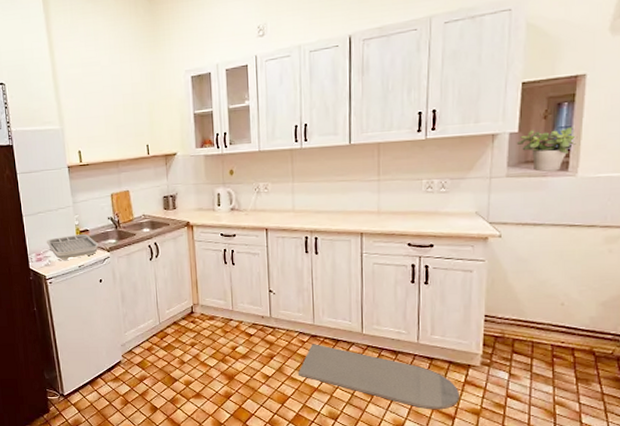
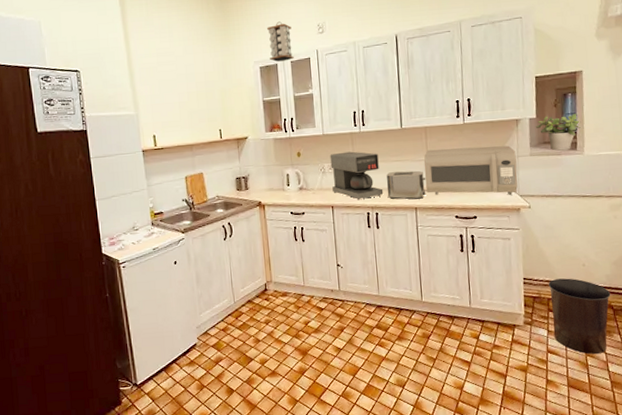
dish rack: present [46,233,100,261] -> none [119,216,174,244]
spice rack: none [199,24,230,70] -> present [266,21,294,62]
coffee maker: none [266,169,325,223] -> present [330,151,384,201]
door mat: present [297,344,459,410] -> none [366,314,509,370]
toaster: none [328,192,376,224] -> present [386,170,426,200]
microwave: none [374,165,488,222] -> present [423,145,518,195]
waste bin: none [515,318,594,403] -> present [548,278,611,354]

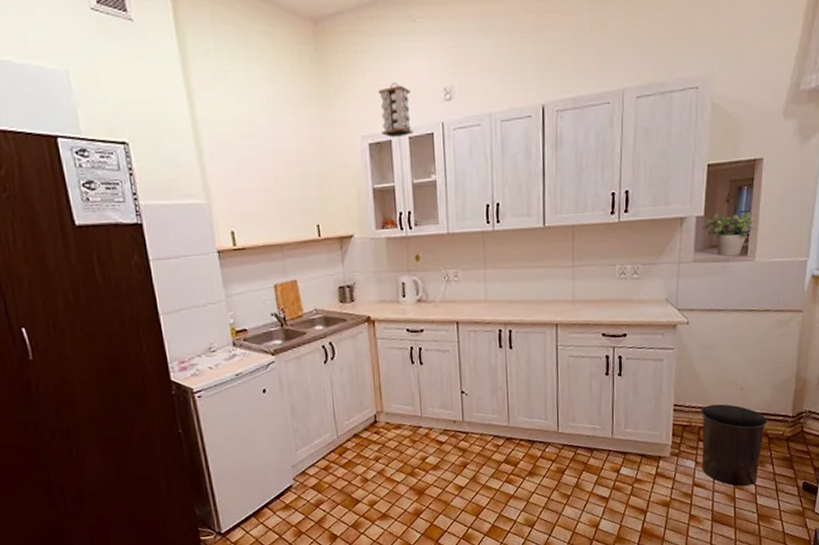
coffee maker: present [330,151,384,201] -> none [456,254,519,315]
toaster: present [386,170,426,200] -> none [523,279,570,314]
microwave: present [423,145,518,195] -> none [568,249,677,309]

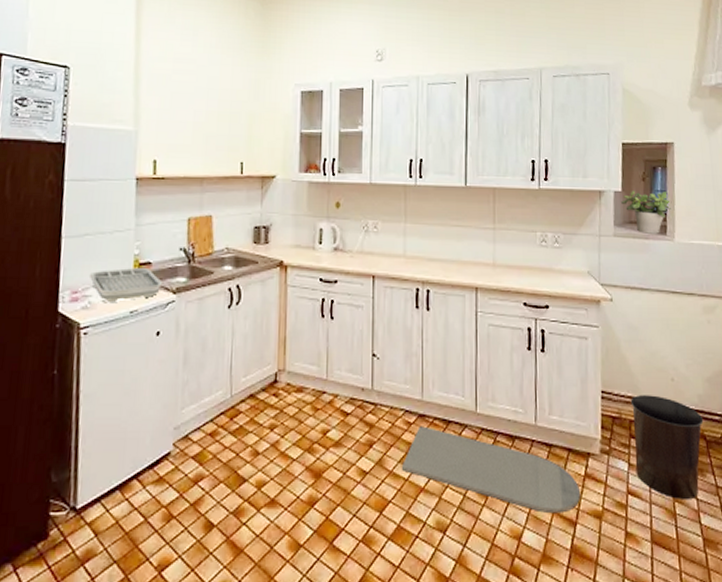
dish rack: none [191,334,262,369] -> present [88,267,164,303]
spice rack: present [377,82,413,137] -> none [314,40,345,88]
door mat: none [492,447,651,506] -> present [401,426,580,514]

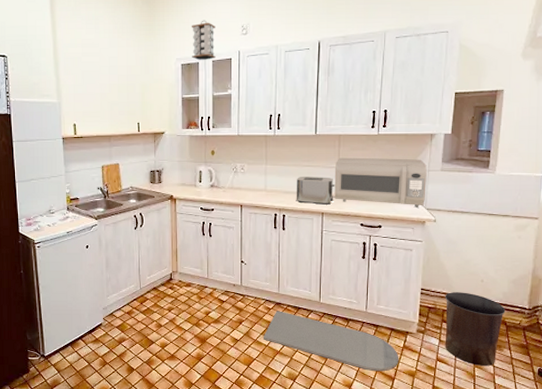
dish rack: present [88,267,164,303] -> none [37,201,88,227]
spice rack: none [314,40,345,88] -> present [191,20,216,60]
toaster: none [442,238,491,277] -> present [296,176,335,205]
microwave: none [489,216,599,282] -> present [334,157,427,208]
potted plant: present [621,191,672,234] -> none [450,132,496,168]

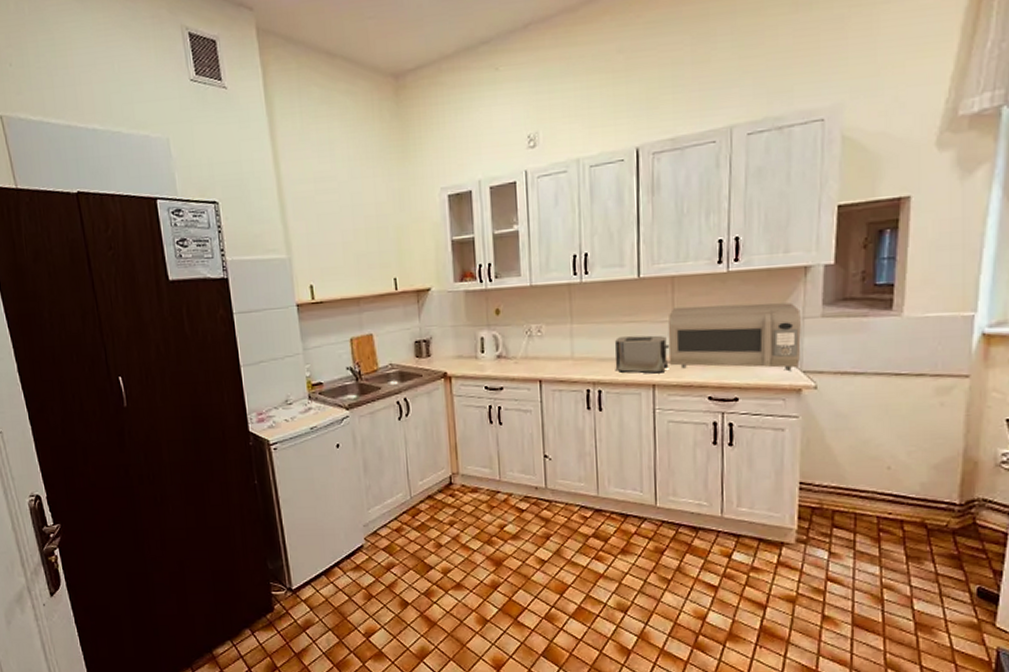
spice rack: present [191,20,216,60] -> none [458,132,494,188]
door mat: present [263,311,398,372] -> none [579,520,771,598]
waste bin: present [445,292,506,366] -> none [834,484,925,586]

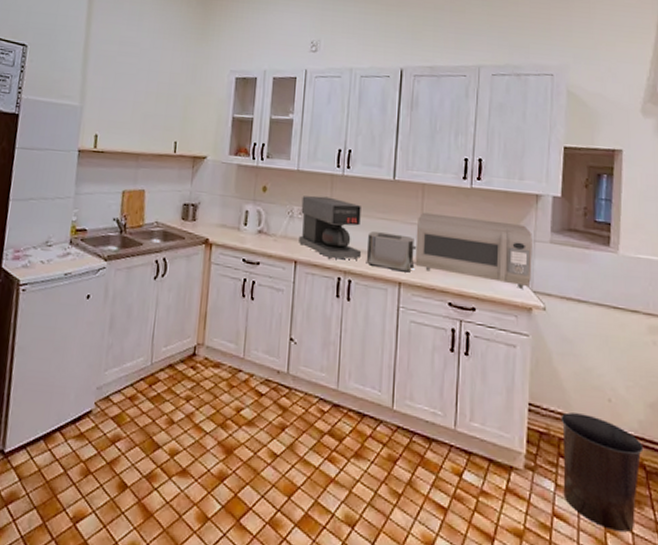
coffee maker: none [539,308,610,374] -> present [299,195,362,260]
waste bin: none [834,484,925,586] -> present [561,412,644,532]

